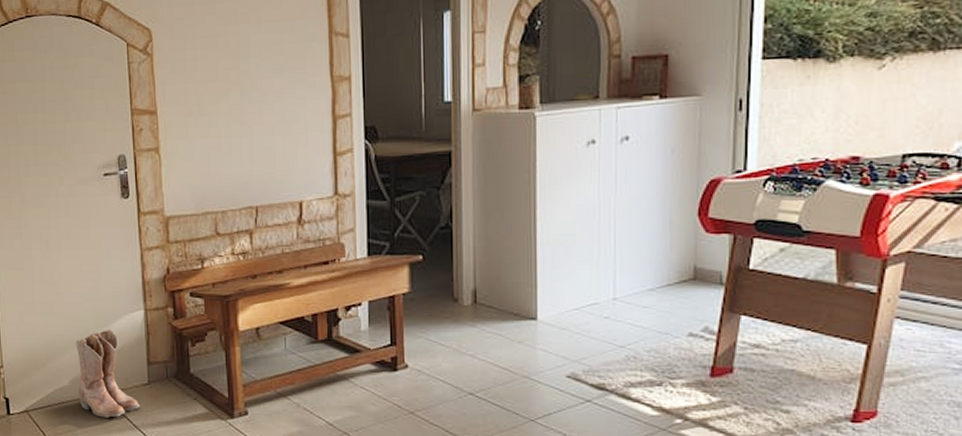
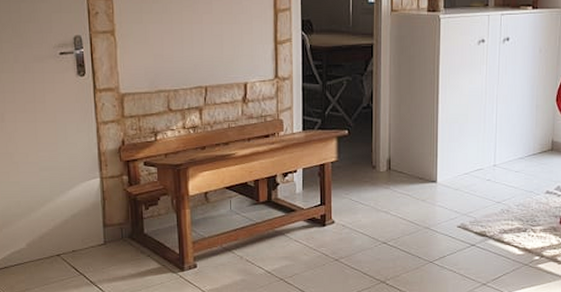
boots: present [76,329,140,418] -> none [32,196,96,276]

